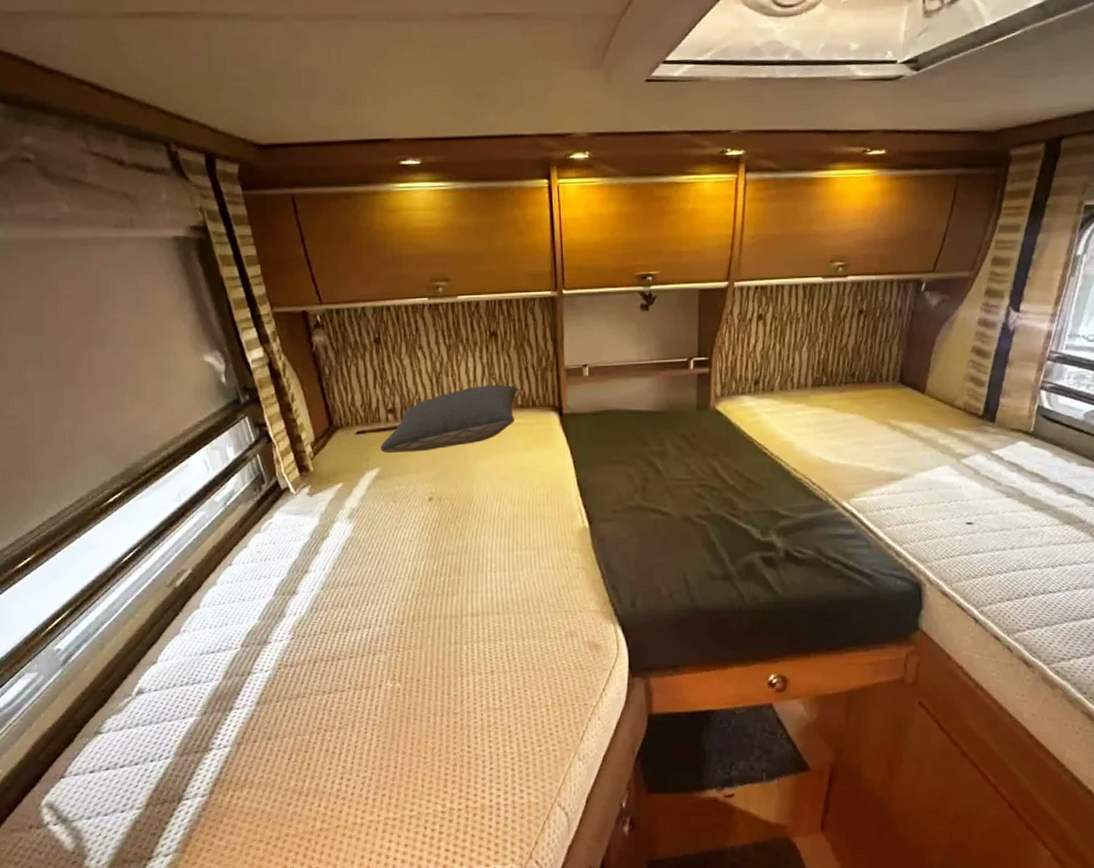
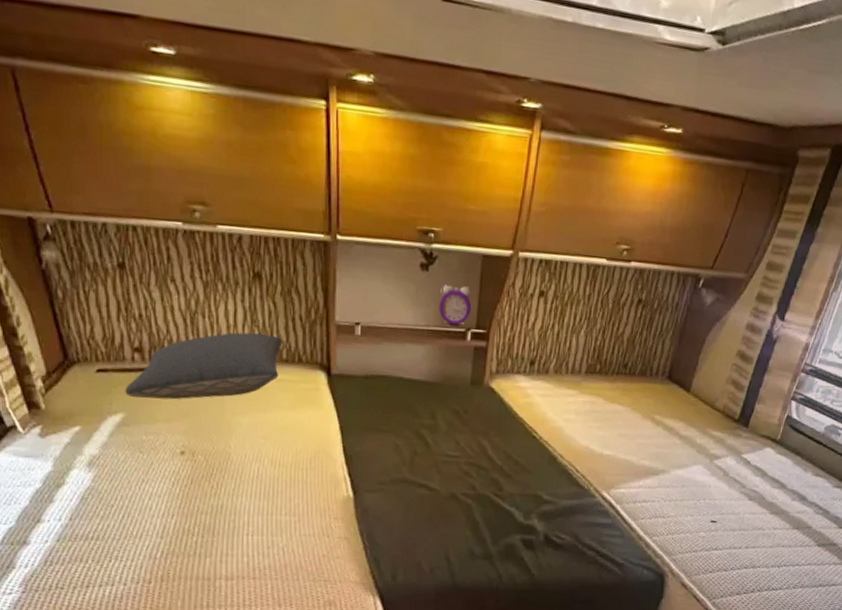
alarm clock: none [660,320,692,356] -> present [438,284,472,325]

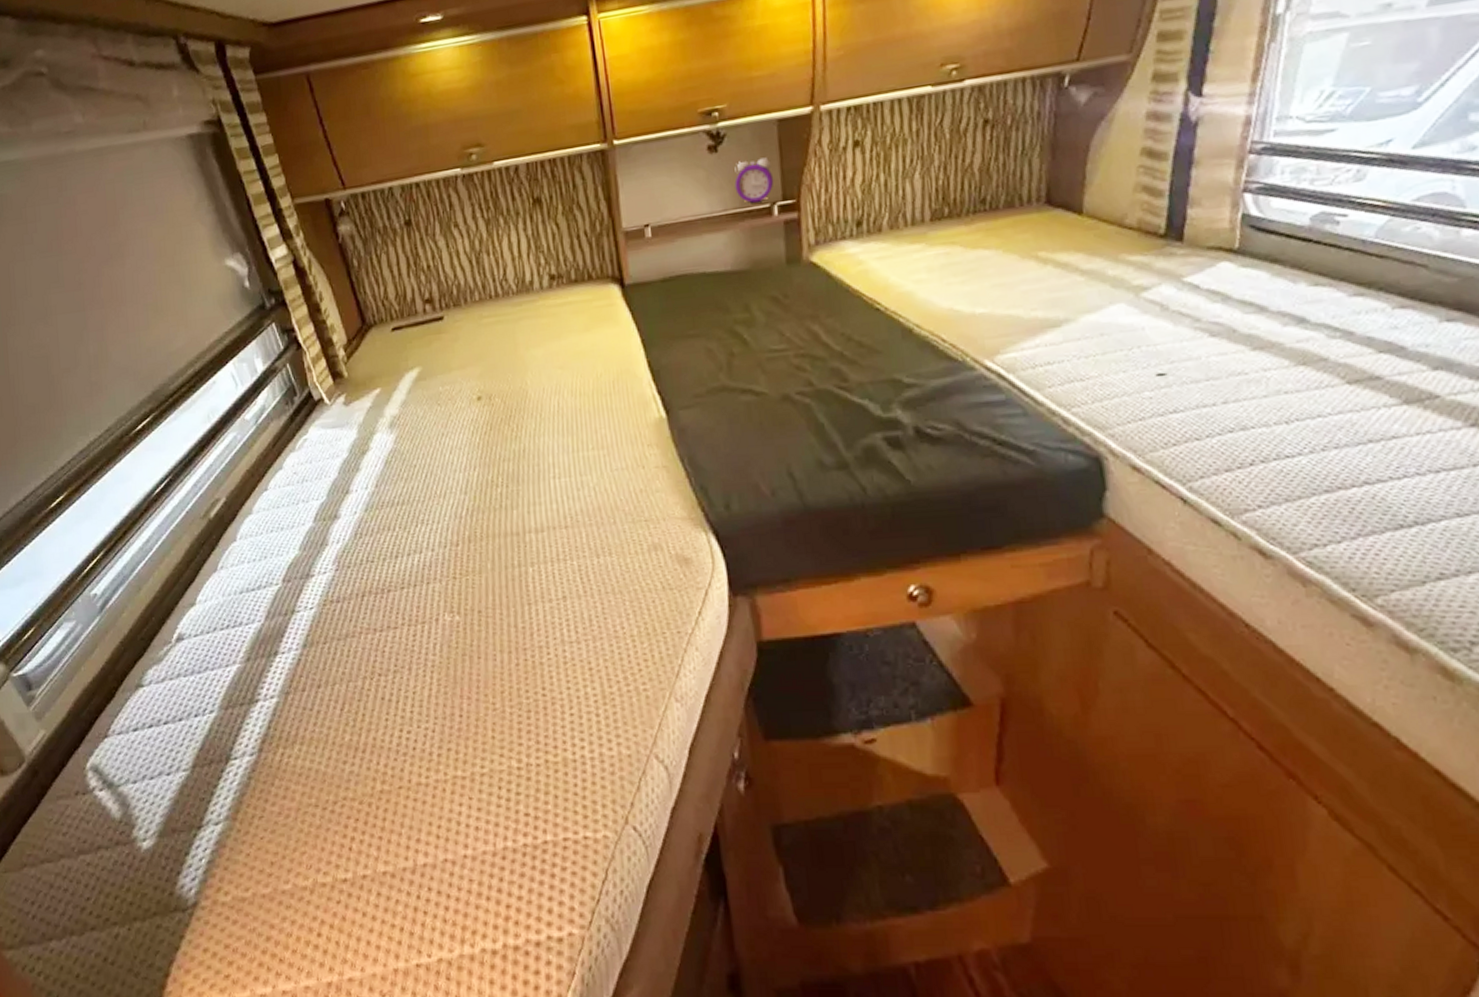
pillow: present [125,332,283,400] -> none [419,258,570,350]

